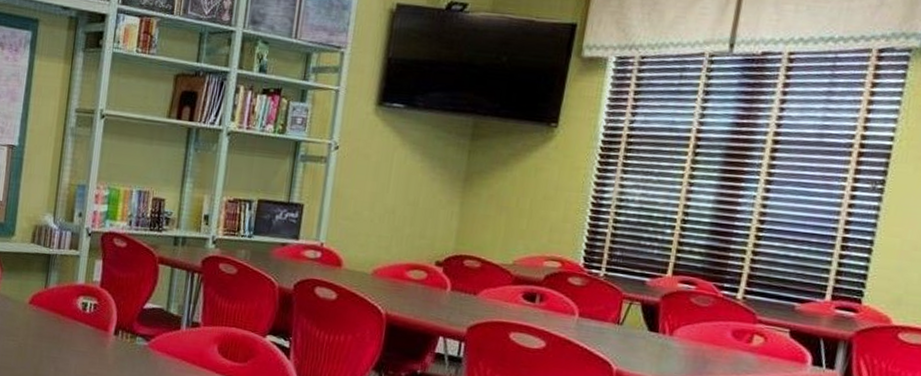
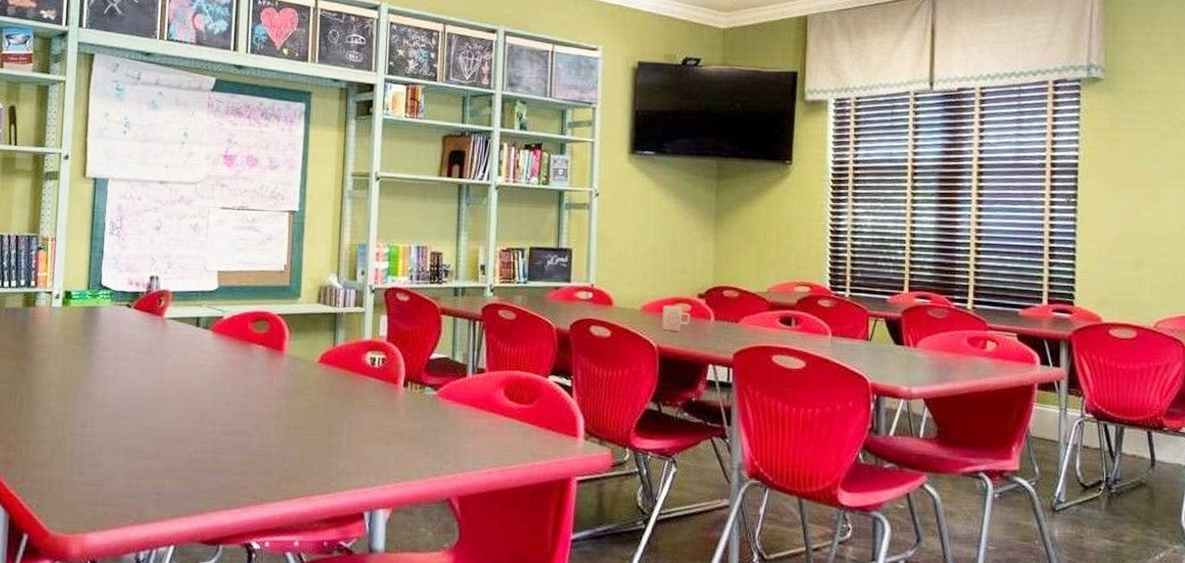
mug: none [392,271,425,300] -> present [662,306,690,332]

